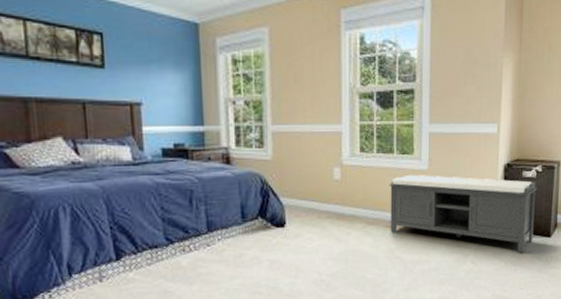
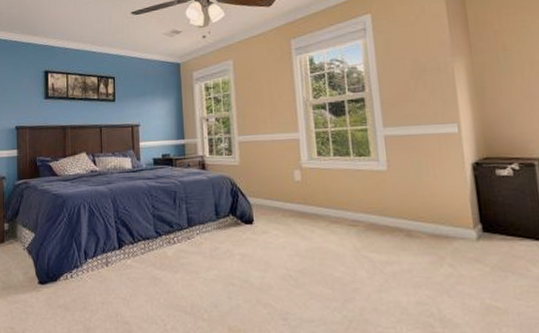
bench: present [389,174,537,253] -> none [348,175,523,258]

